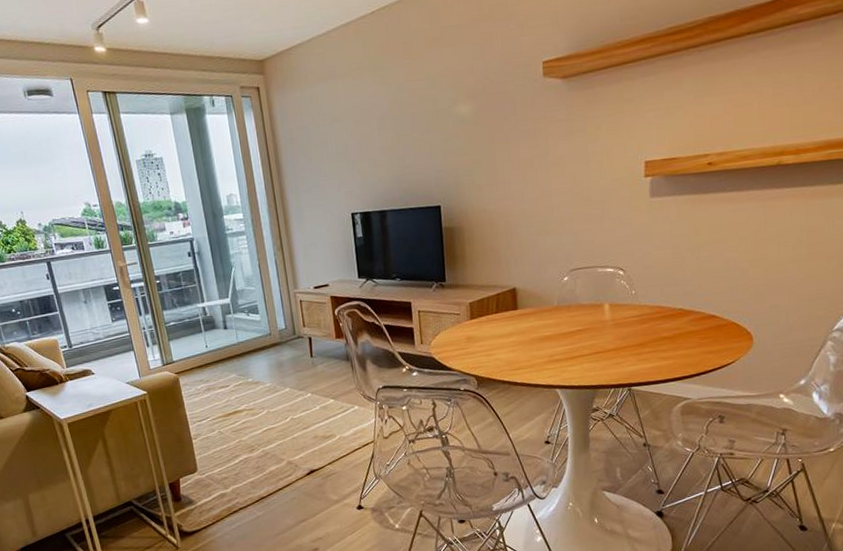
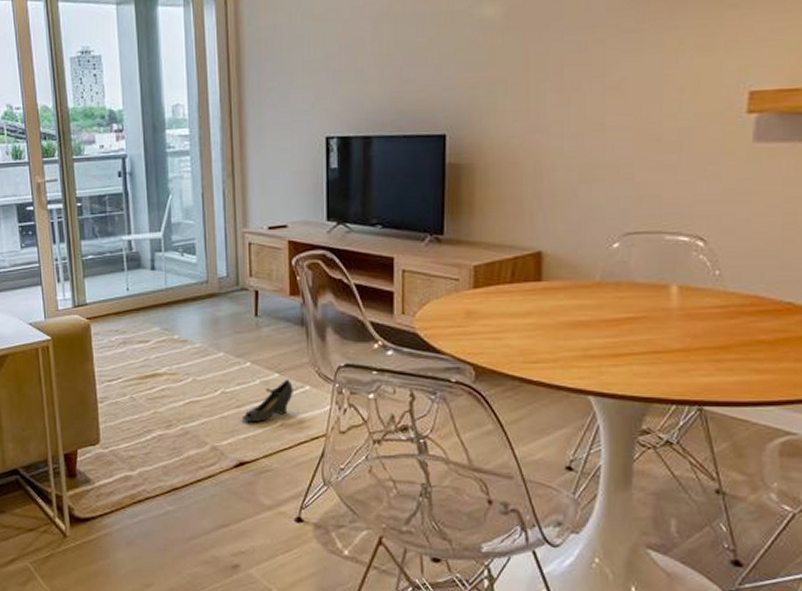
shoe: none [309,402,346,439] -> present [243,378,293,422]

